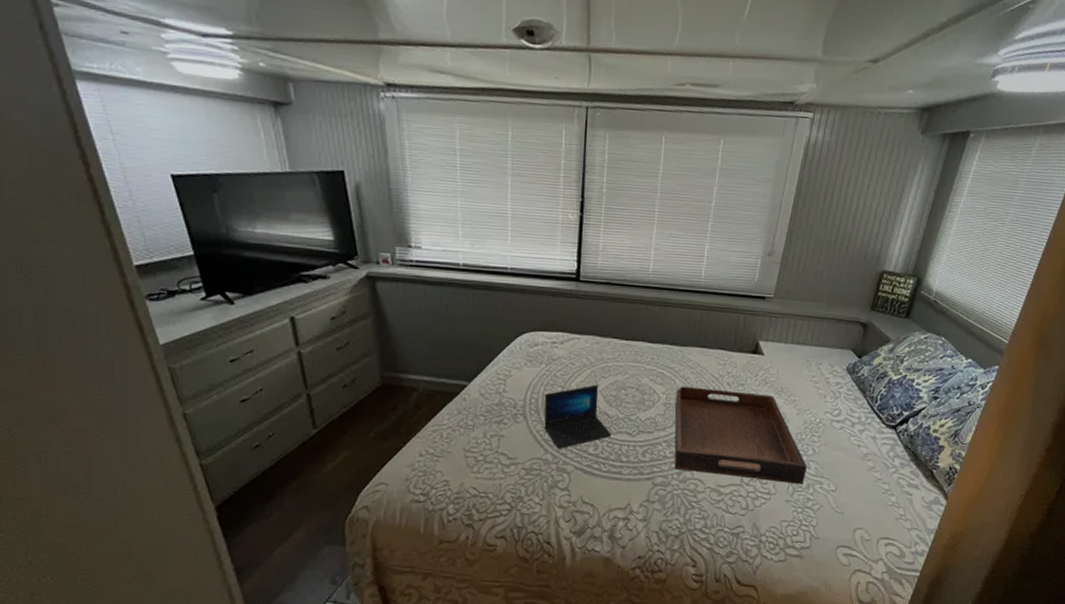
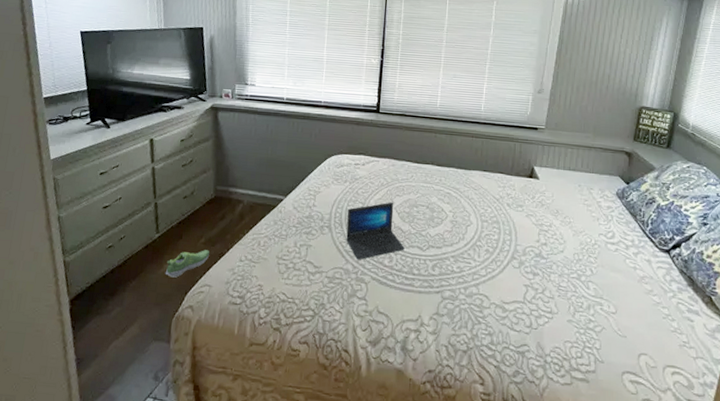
shoe: none [330,445,383,477] -> present [165,250,210,278]
serving tray: present [674,386,807,485] -> none [460,205,586,305]

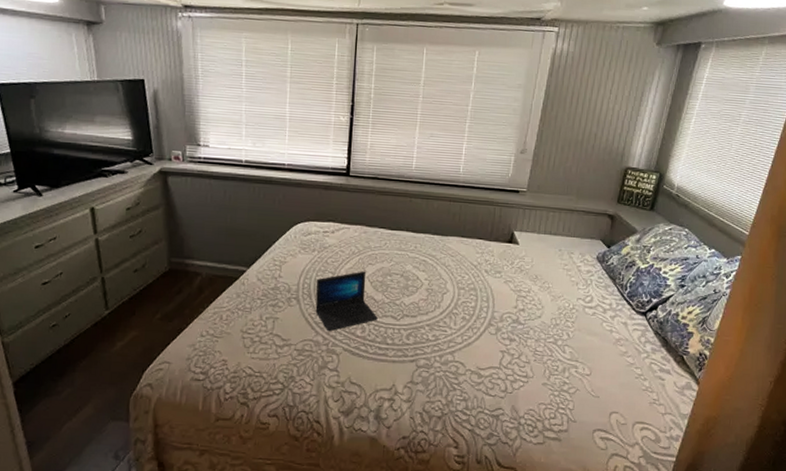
shoe: present [165,250,210,278] -> none [118,326,168,356]

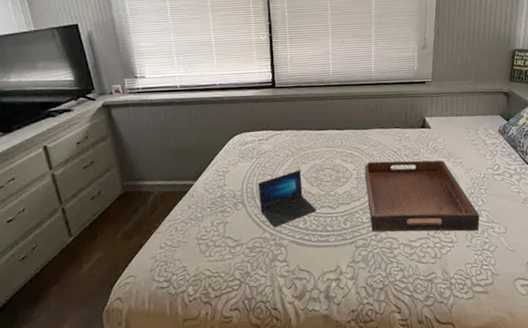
serving tray: none [436,273,562,368] -> present [364,160,480,232]

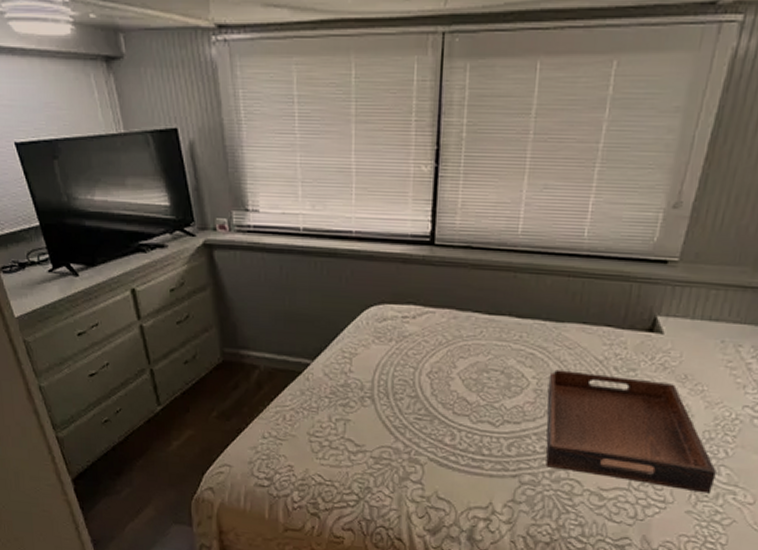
laptop: present [257,170,316,228] -> none [394,366,471,438]

